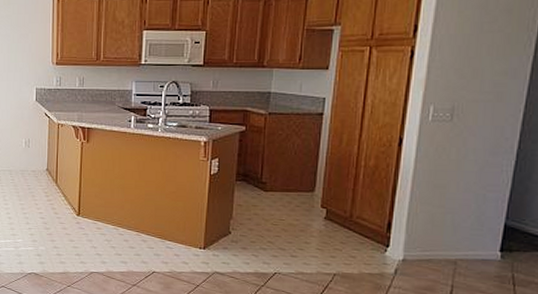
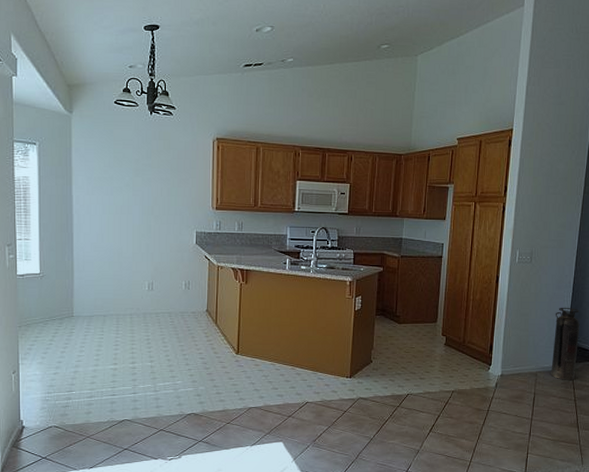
fire extinguisher: none [478,179,527,275] -> present [551,307,580,381]

